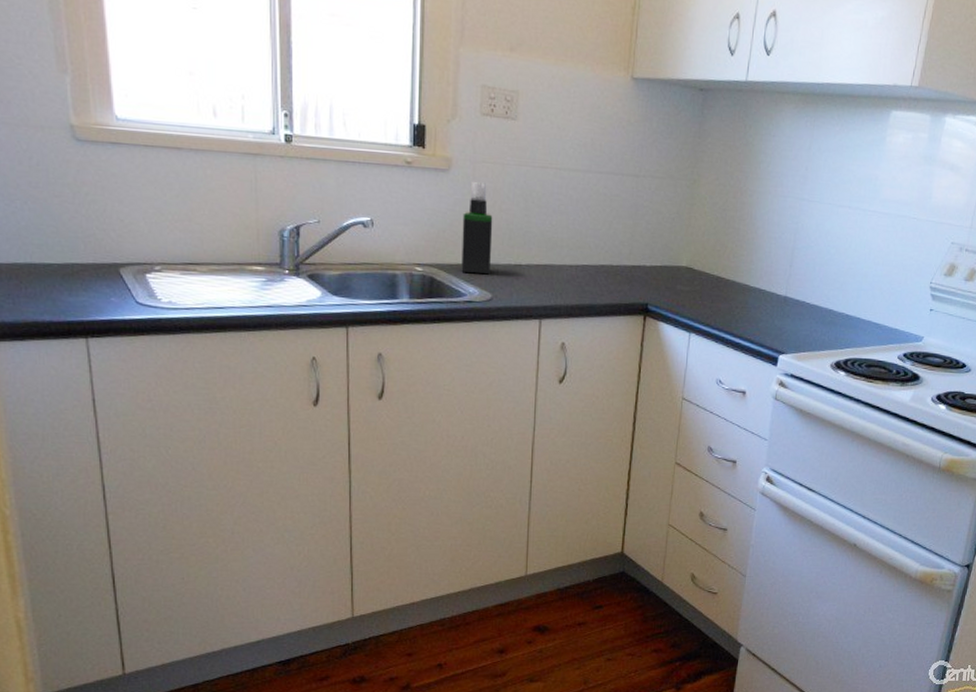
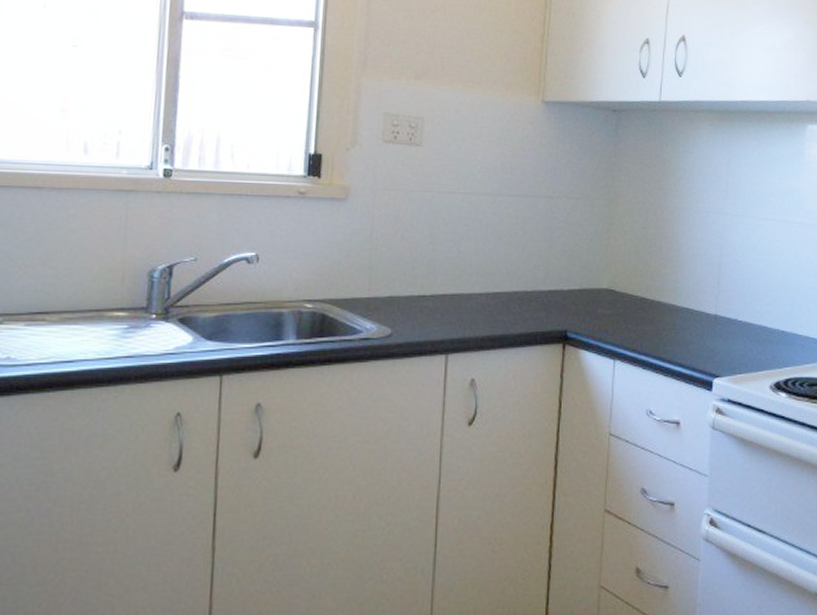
spray bottle: present [461,181,493,275] -> none [357,209,395,308]

